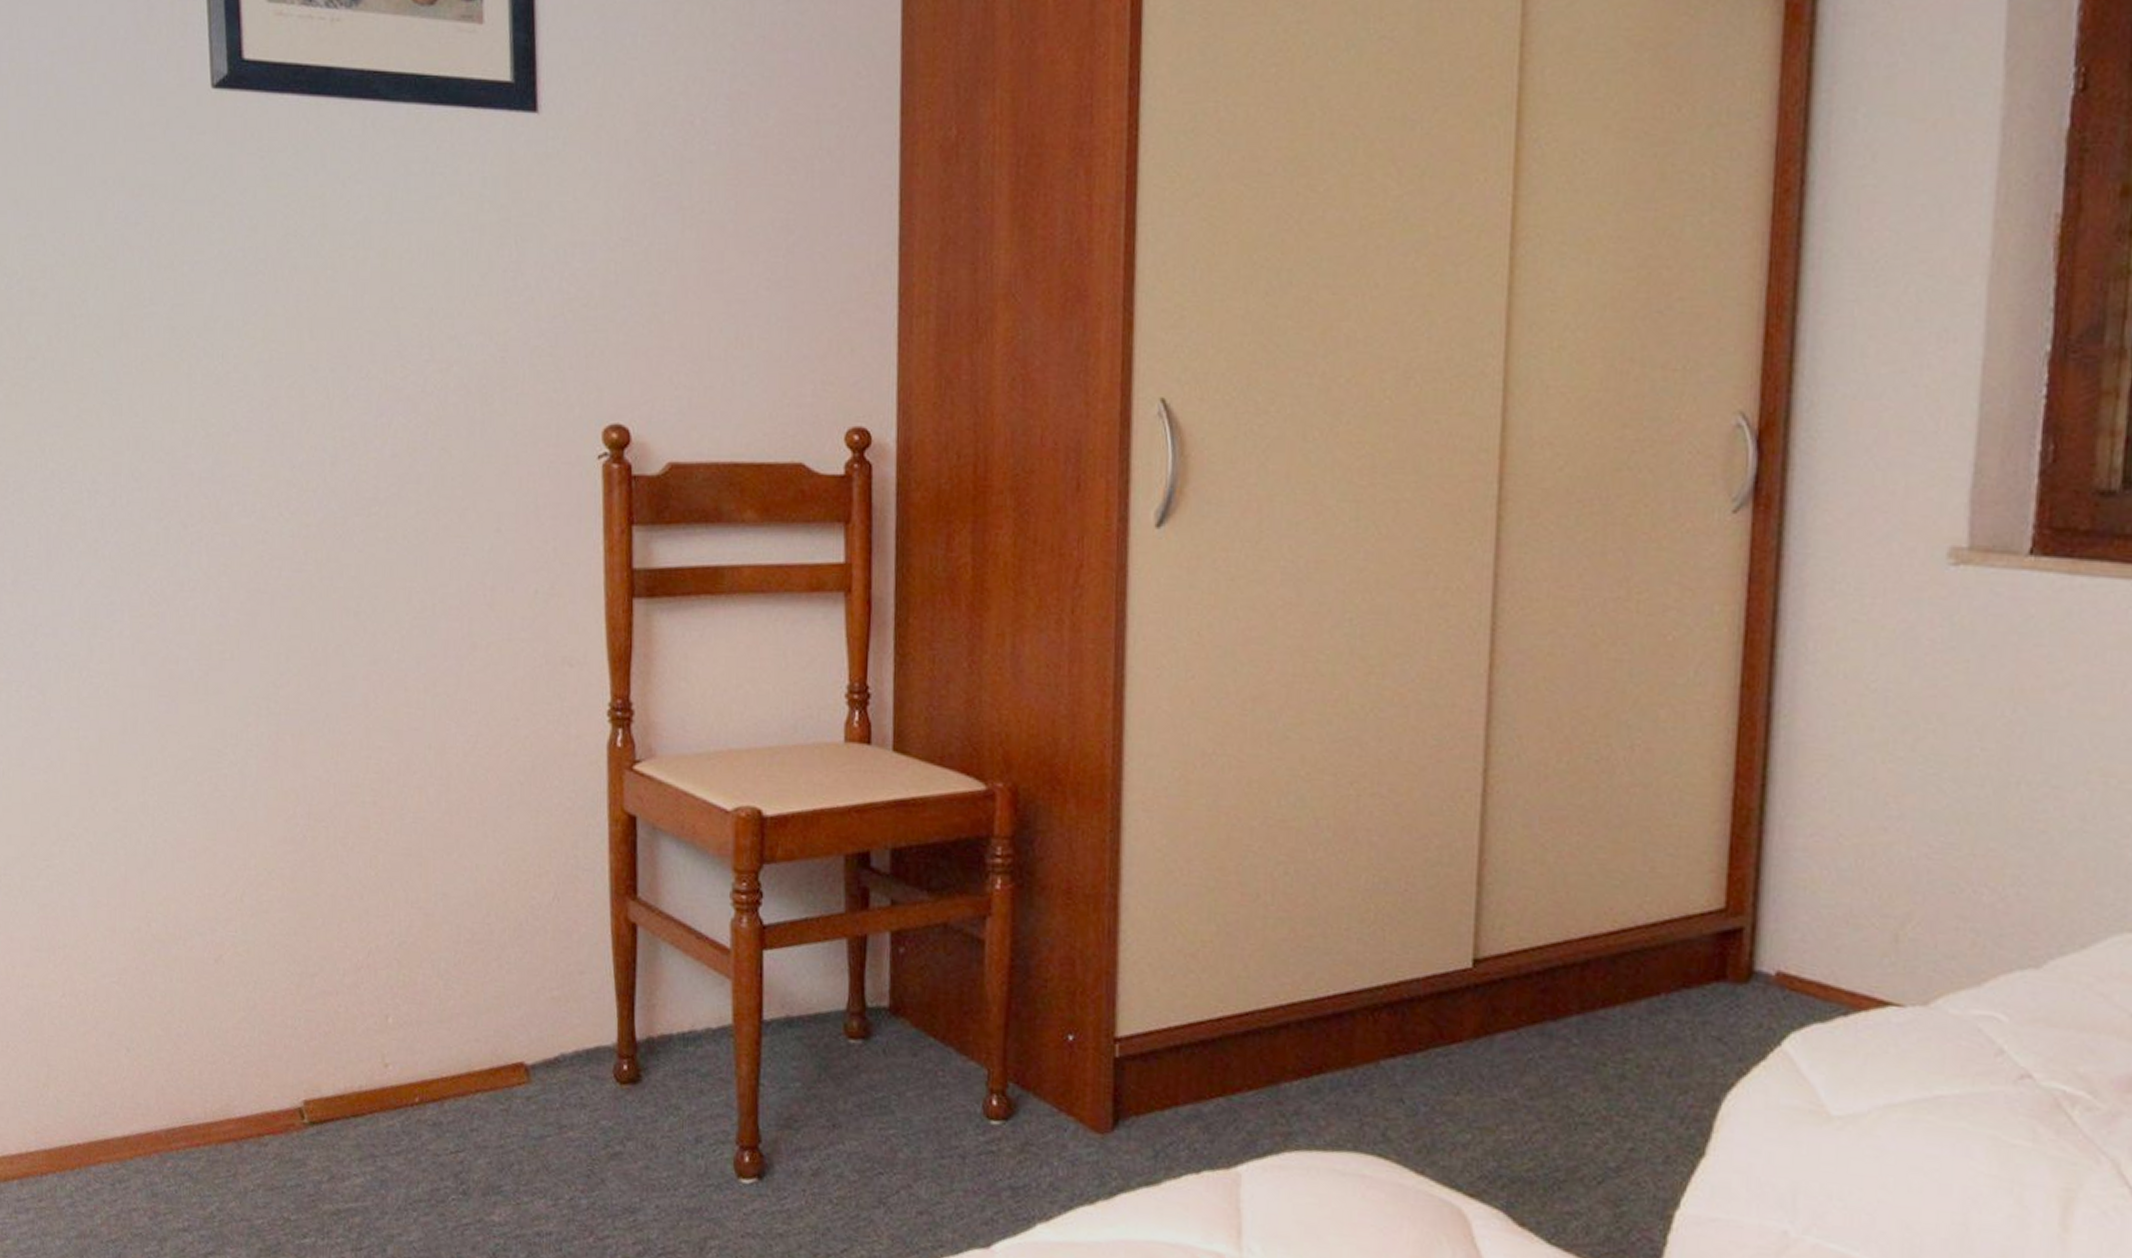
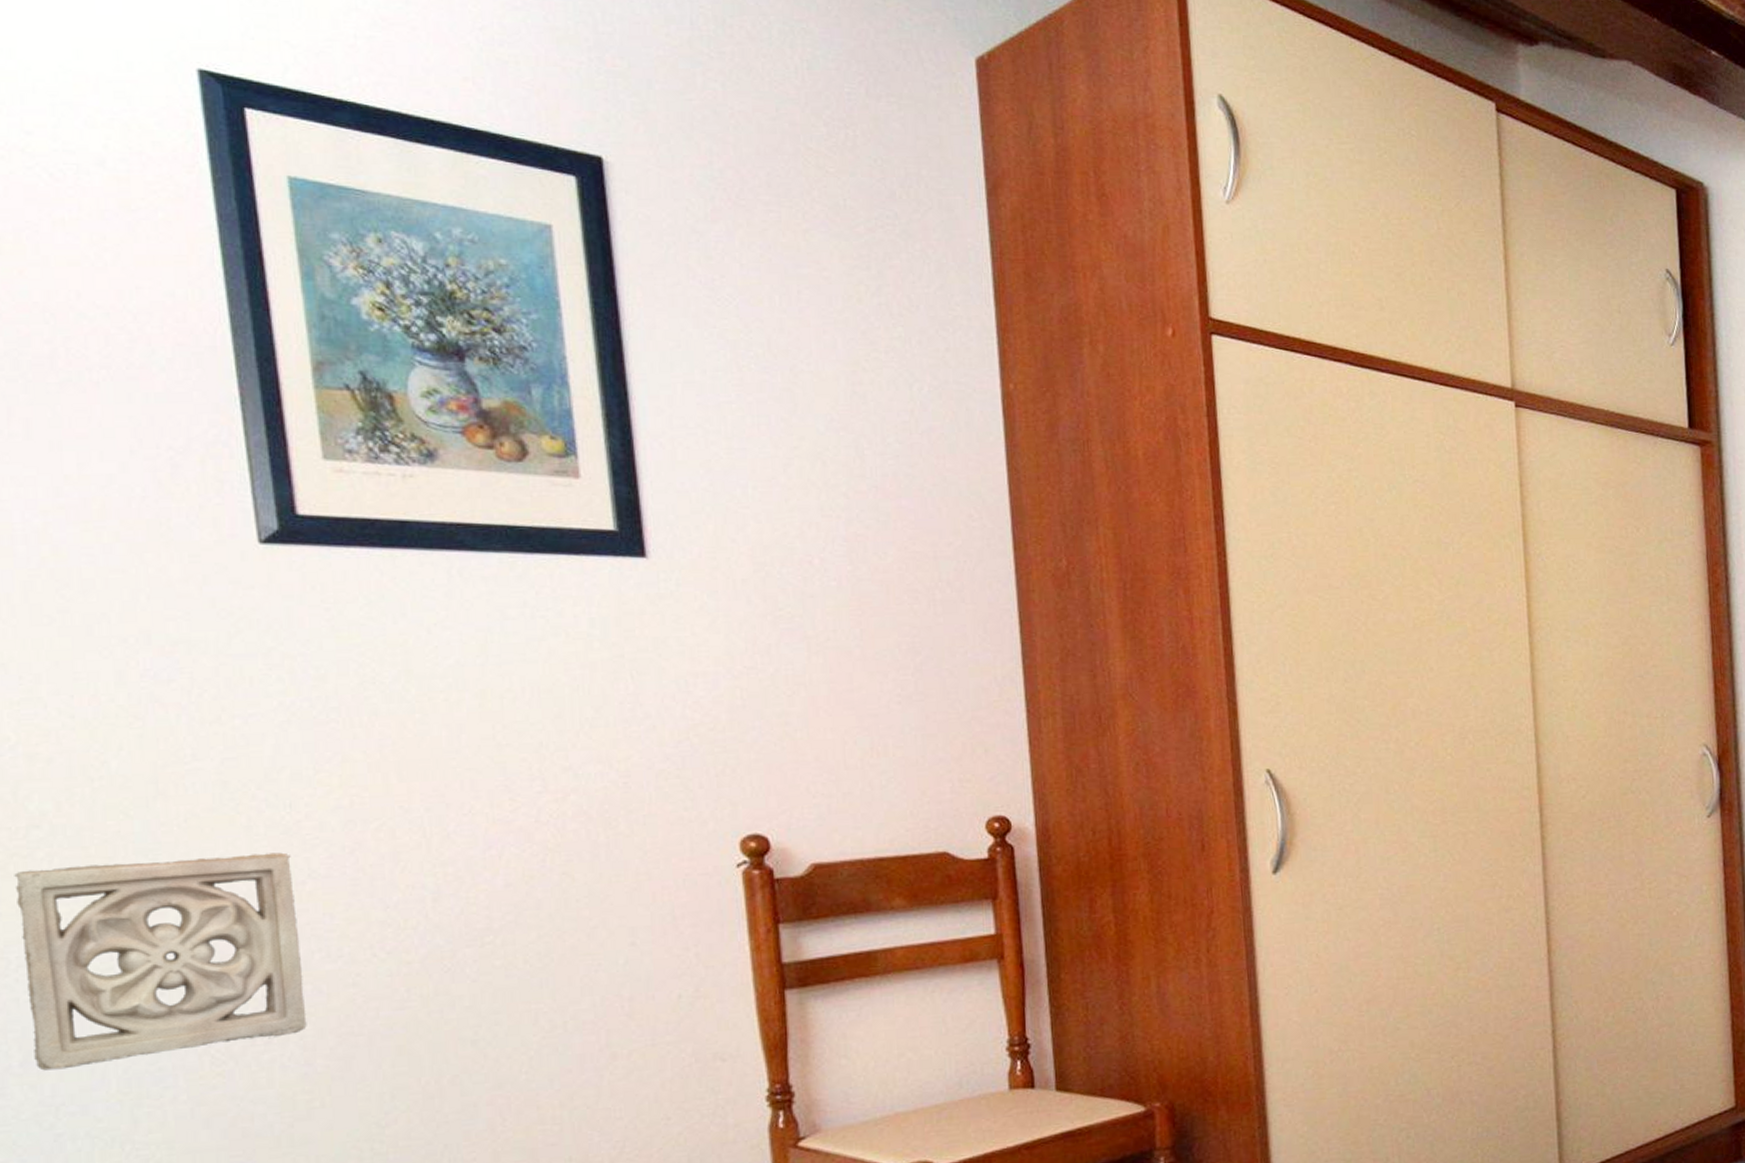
wall ornament: none [15,399,224,592] -> present [14,852,307,1071]

